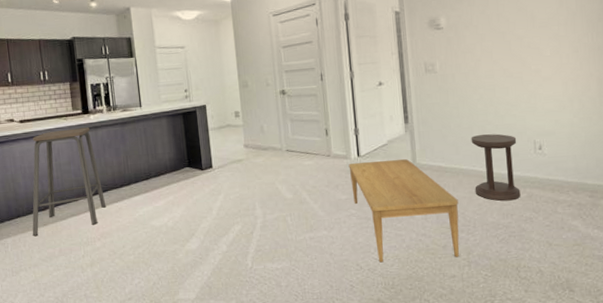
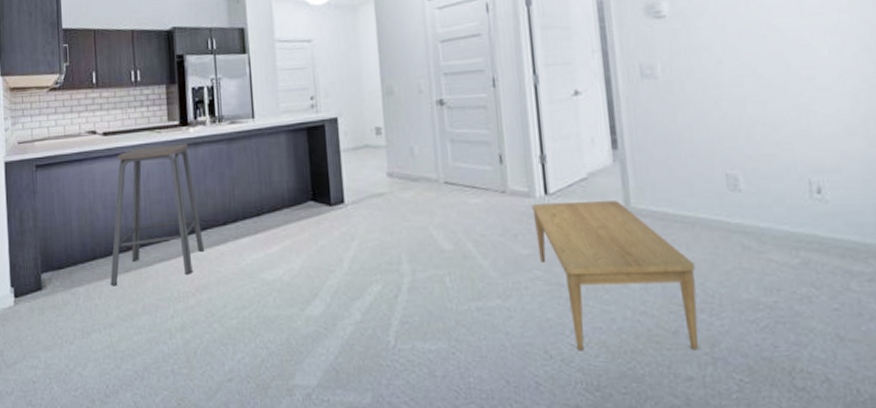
side table: present [471,134,521,201] -> none [711,168,792,269]

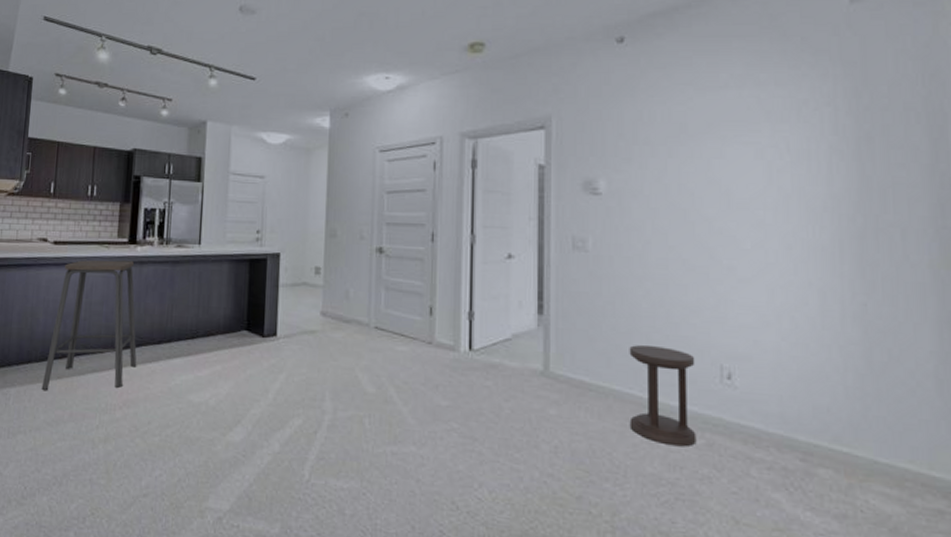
coffee table: present [532,201,698,351] -> none [455,358,604,517]
side table: none [711,168,792,269] -> present [629,345,697,447]

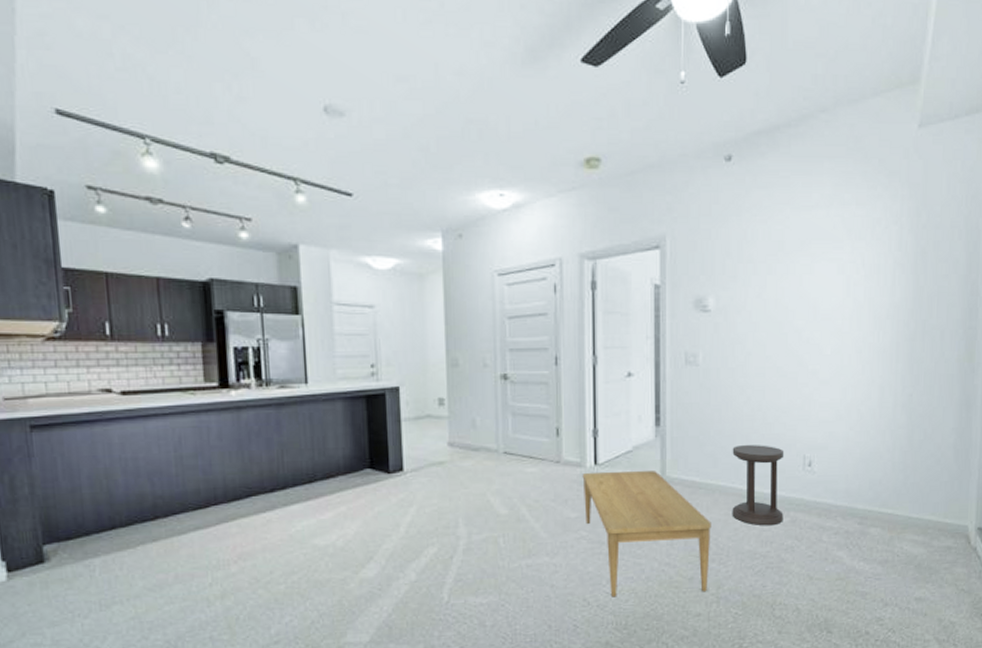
bar stool: present [41,260,137,391] -> none [134,407,249,557]
coffee table: none [455,358,604,517] -> present [582,471,711,598]

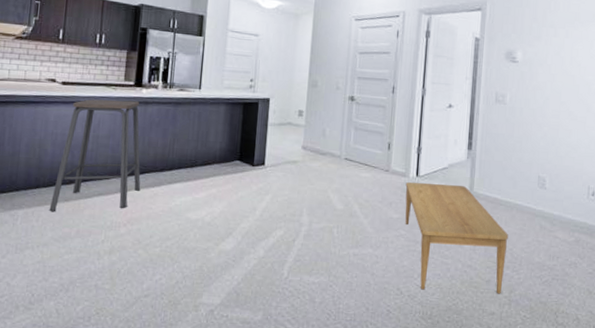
bar stool: none [134,407,249,557] -> present [49,99,141,212]
side table: present [732,445,785,526] -> none [526,172,573,243]

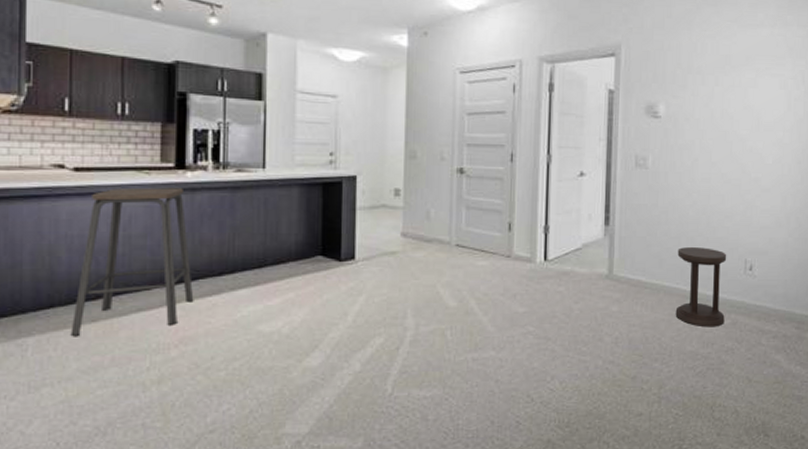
coffee table: present [405,182,508,294] -> none [532,269,655,394]
side table: none [526,172,573,243] -> present [675,247,727,327]

